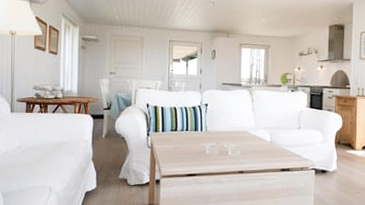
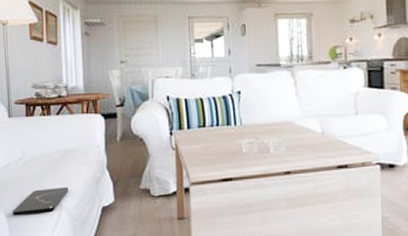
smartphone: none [7,173,58,195] -> present [12,186,69,216]

